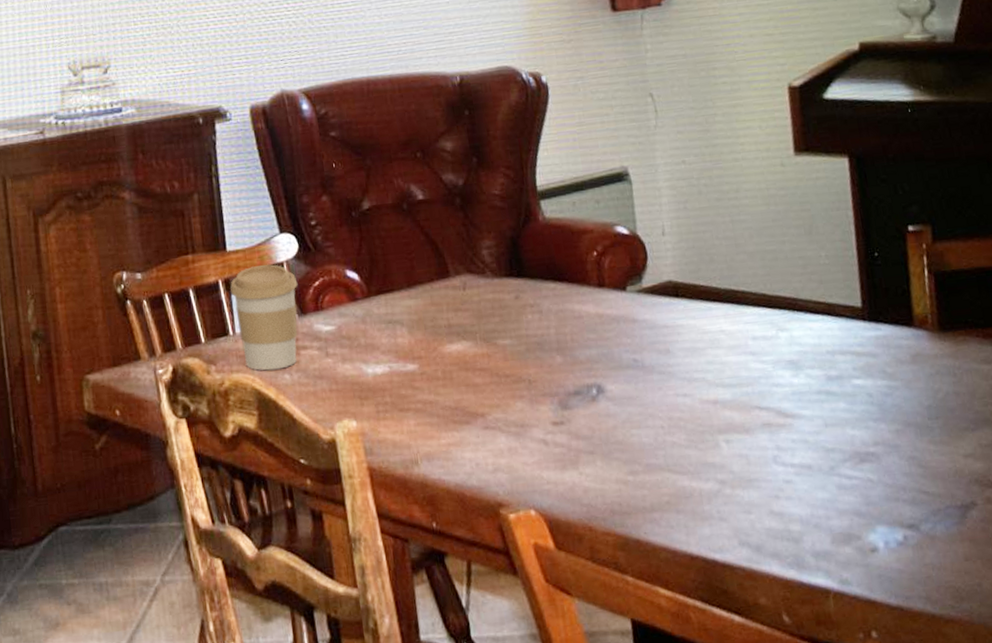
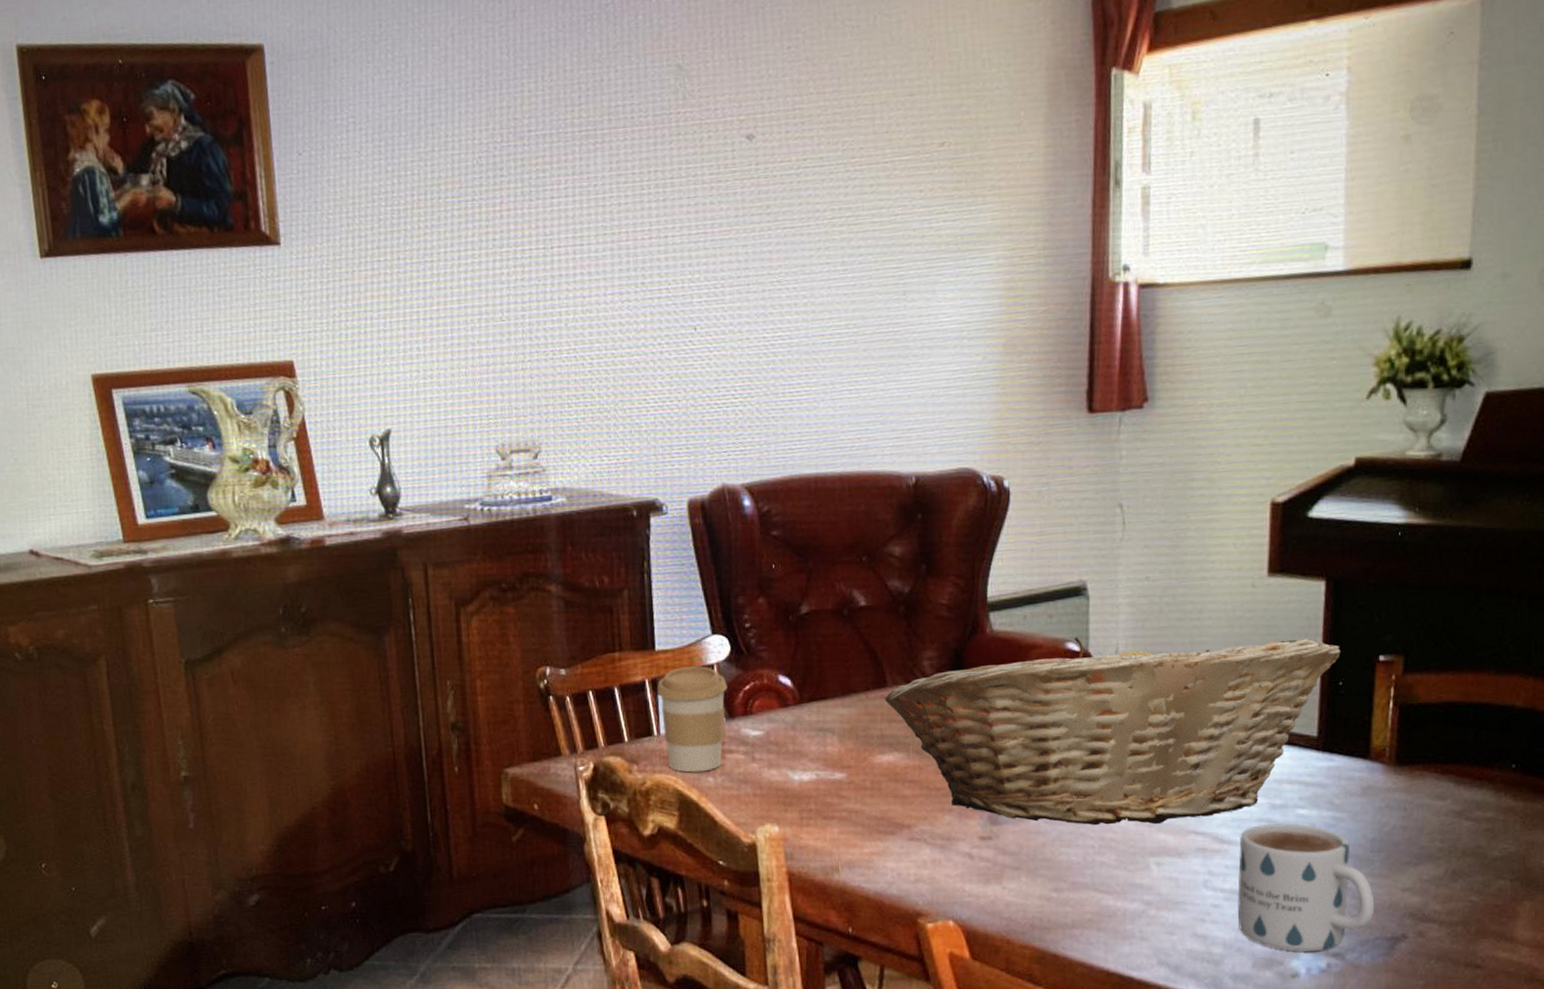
fruit basket: none [449,212,872,406] -> present [885,636,1341,826]
mug: none [802,394,942,525] -> present [1238,823,1375,952]

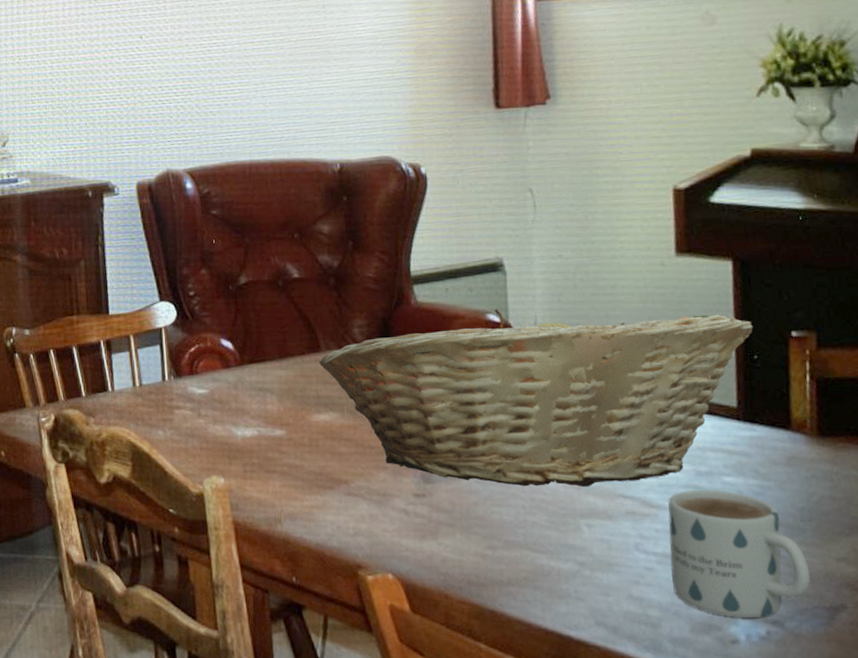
coffee cup: present [657,666,728,772] -> none [111,329,175,426]

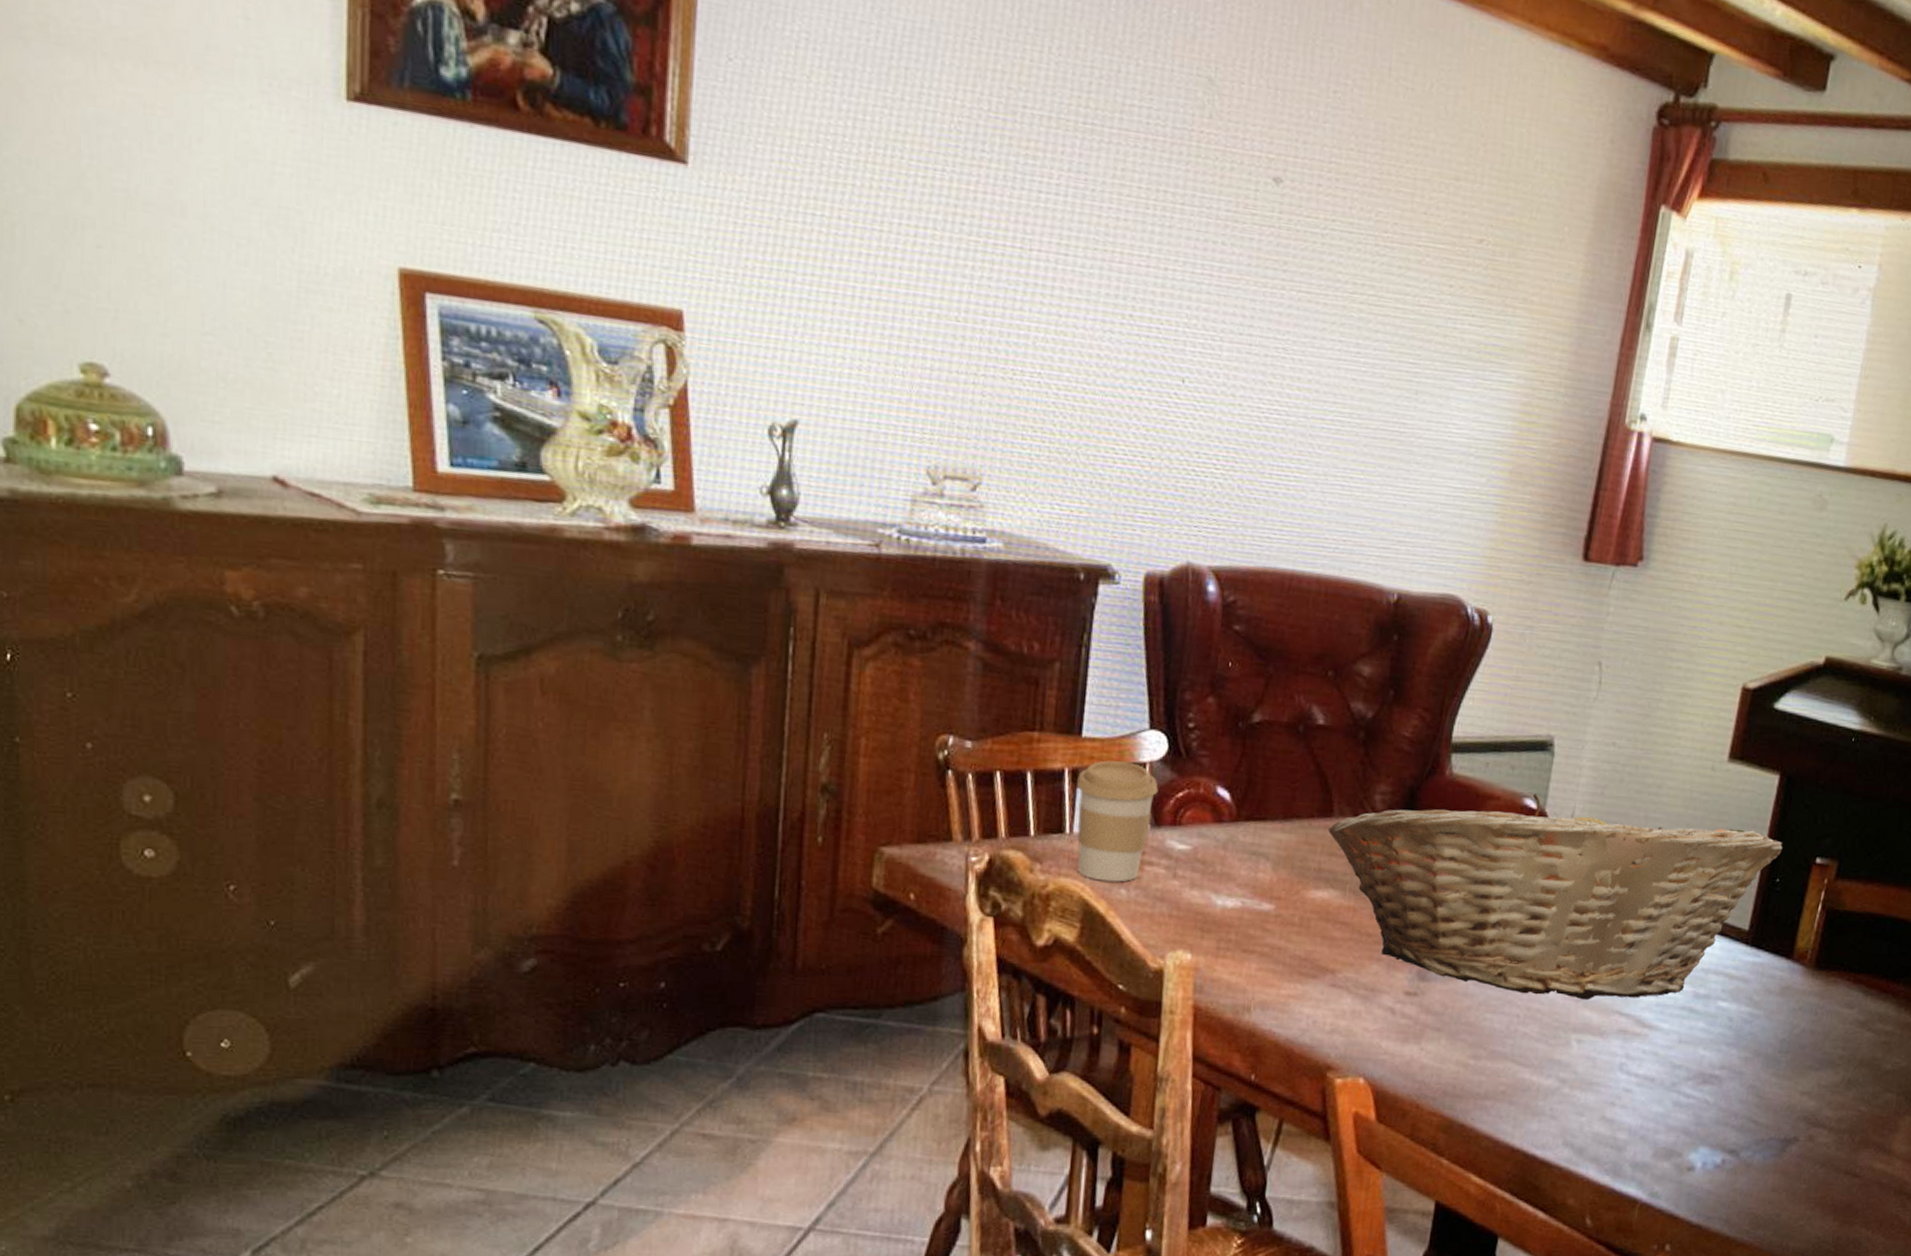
coffee cup: none [111,329,175,426] -> present [1076,760,1158,882]
mug: present [668,490,811,618] -> none [1646,1013,1775,1146]

